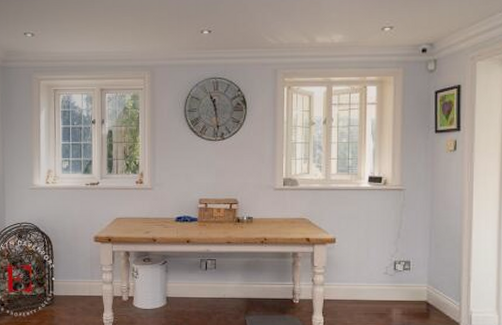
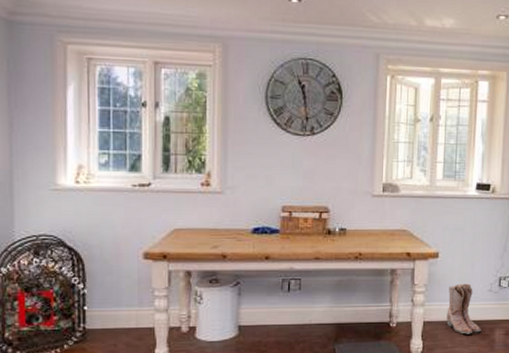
boots: none [345,266,378,313] -> present [446,283,481,334]

